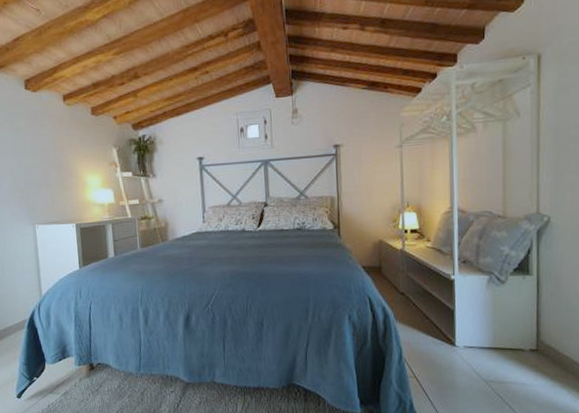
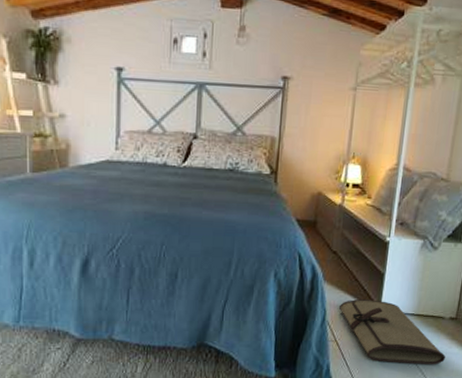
tool roll: none [414,335,532,398] -> present [339,299,445,365]

